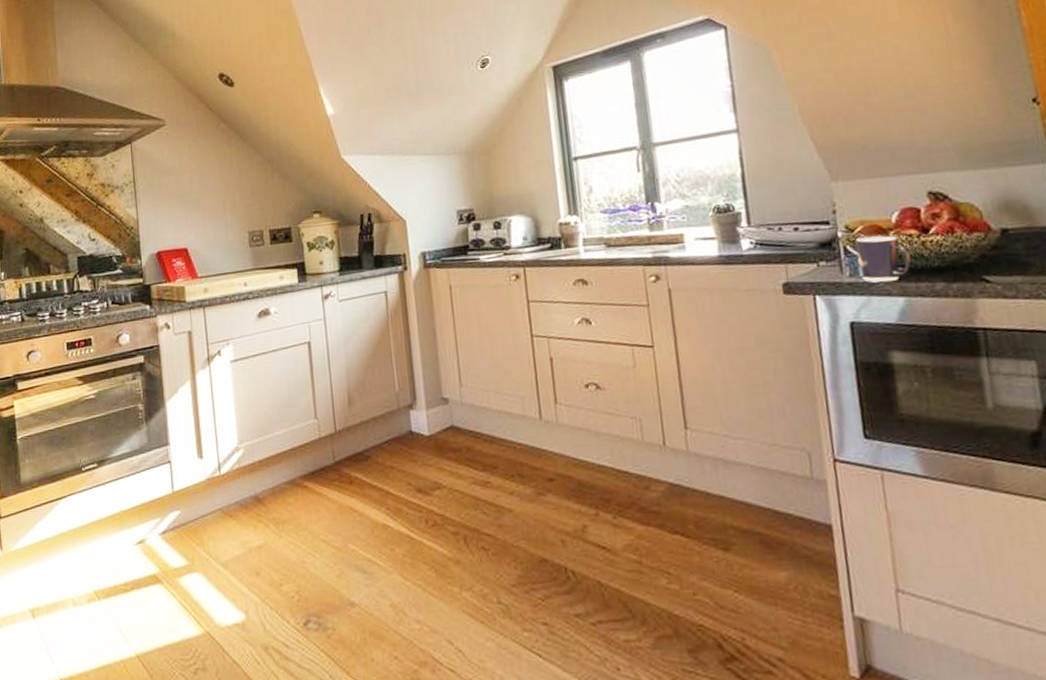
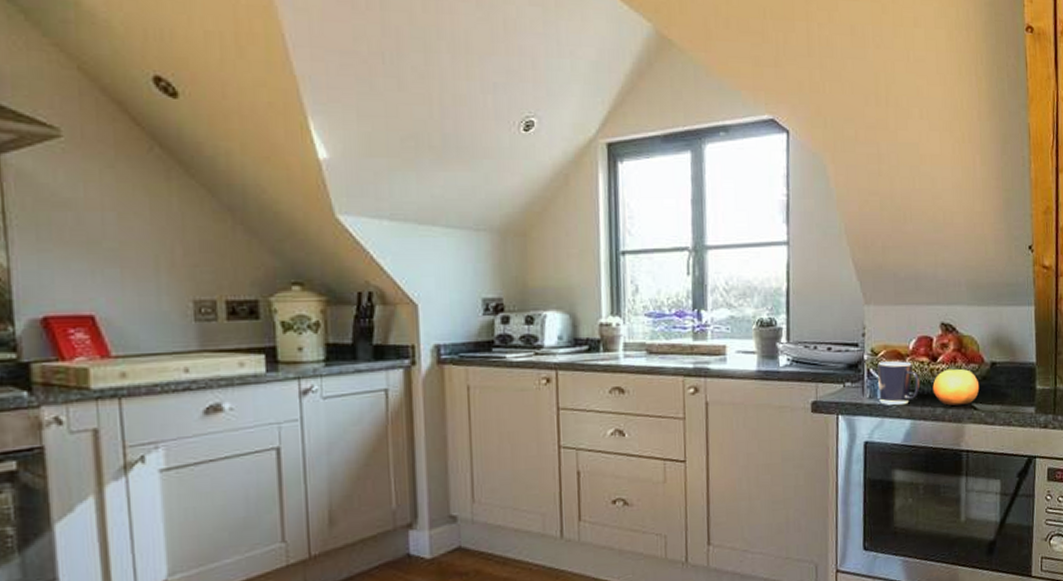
fruit: none [927,239,990,280] -> present [932,368,980,407]

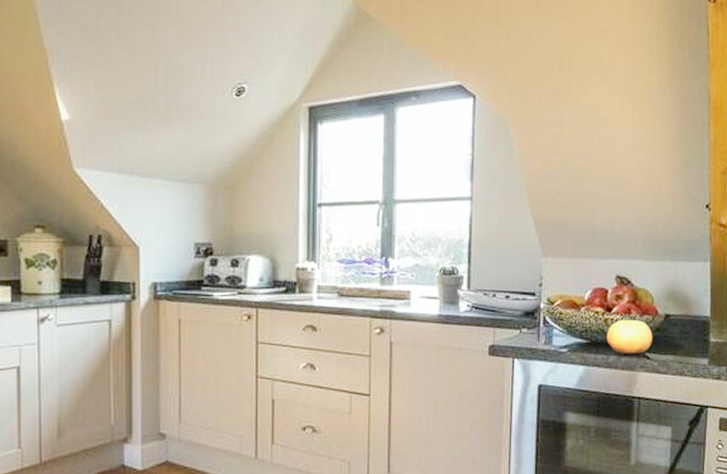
mug: present [877,361,921,406] -> none [553,310,595,352]

